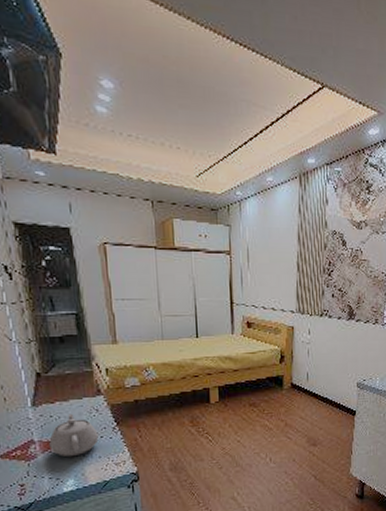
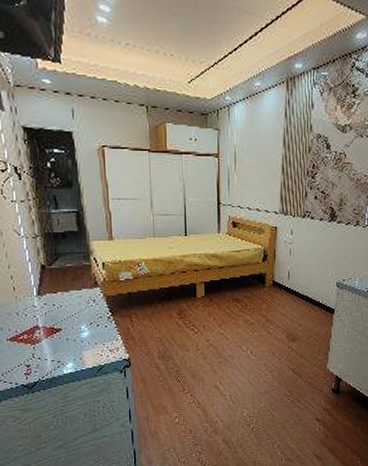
teapot: present [49,413,99,456] -> none [52,303,95,342]

